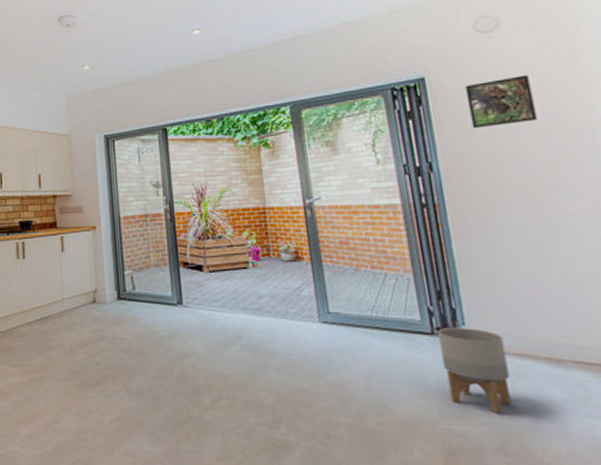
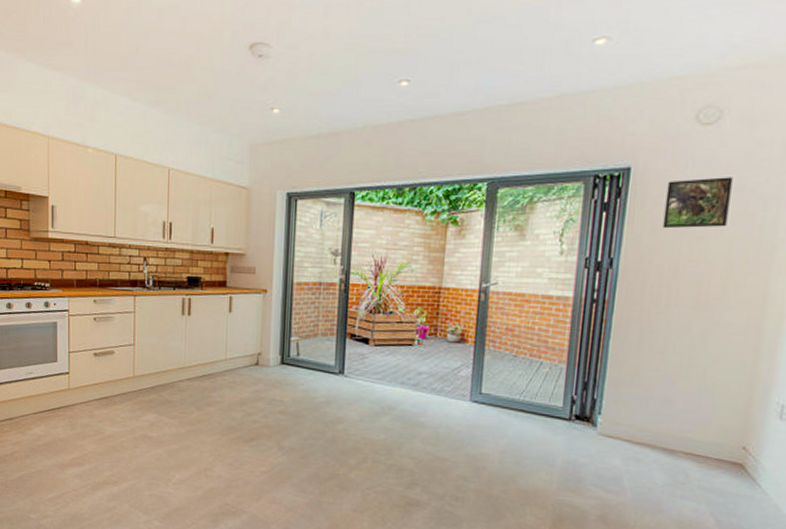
planter: present [438,328,511,414] -> none [570,415,631,491]

